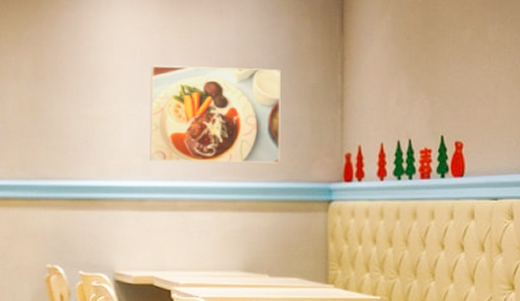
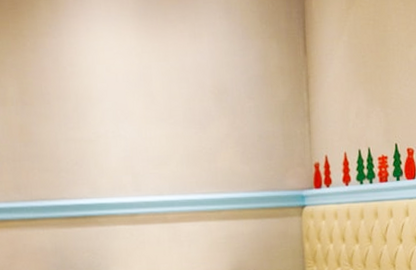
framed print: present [150,65,281,164] -> none [132,88,258,178]

